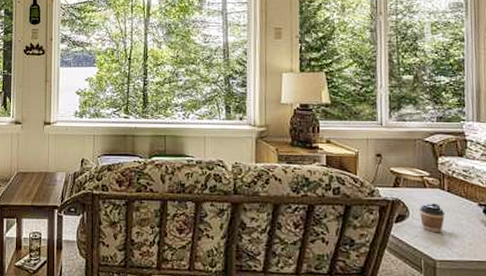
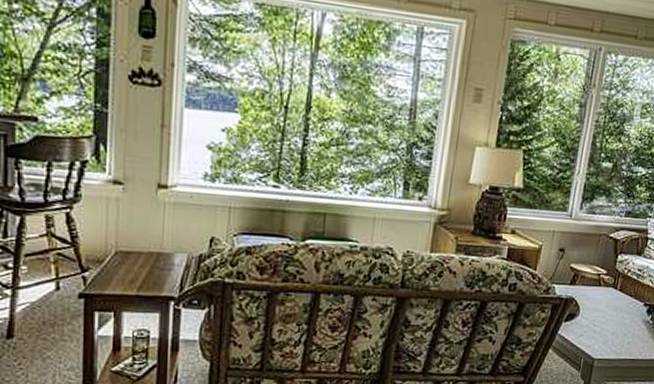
coffee cup: present [418,202,446,233] -> none [588,301,613,332]

